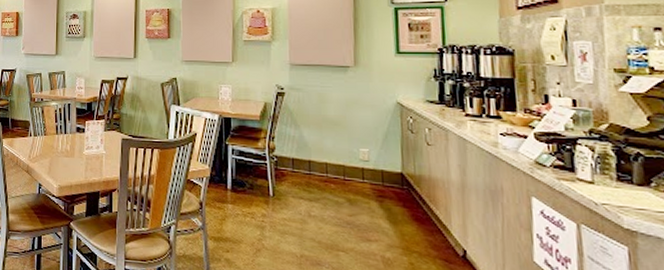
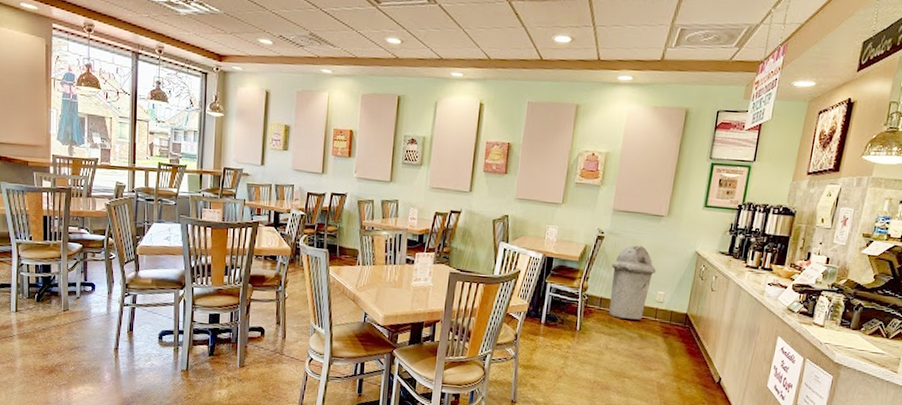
trash can: none [299,100,353,182] -> present [609,245,656,320]

